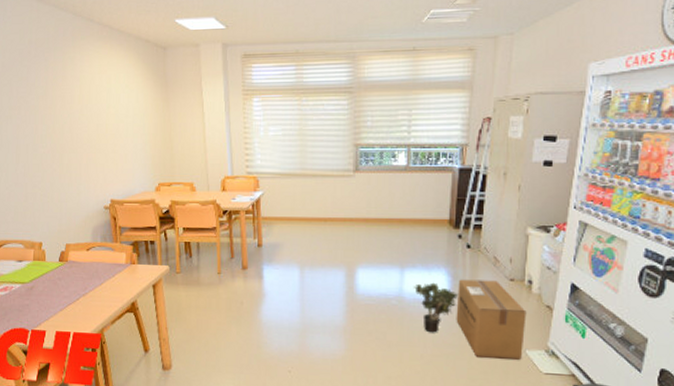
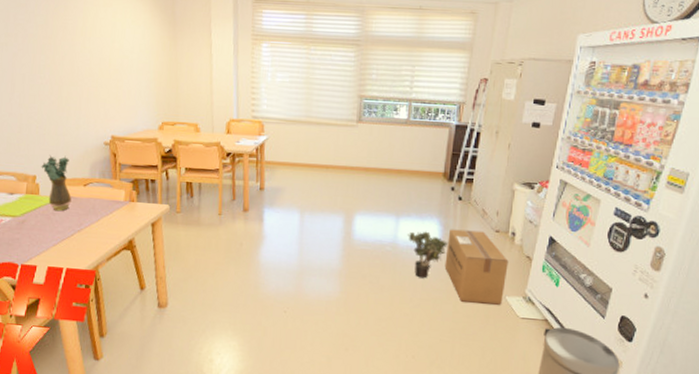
vase: none [46,221,76,277] -> present [41,154,72,212]

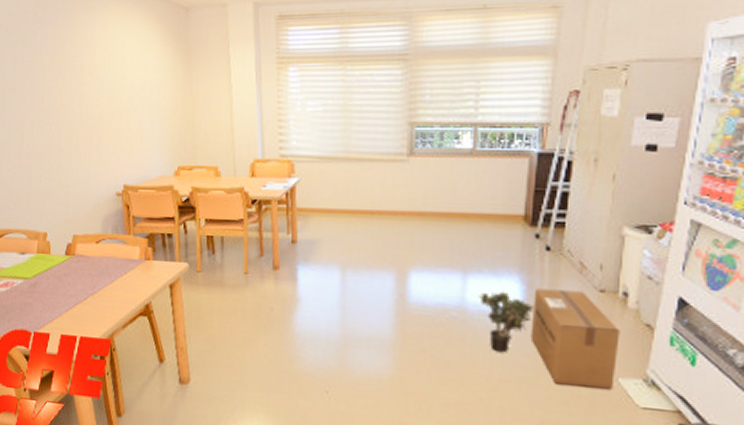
vase: present [41,154,72,212] -> none [52,208,84,273]

